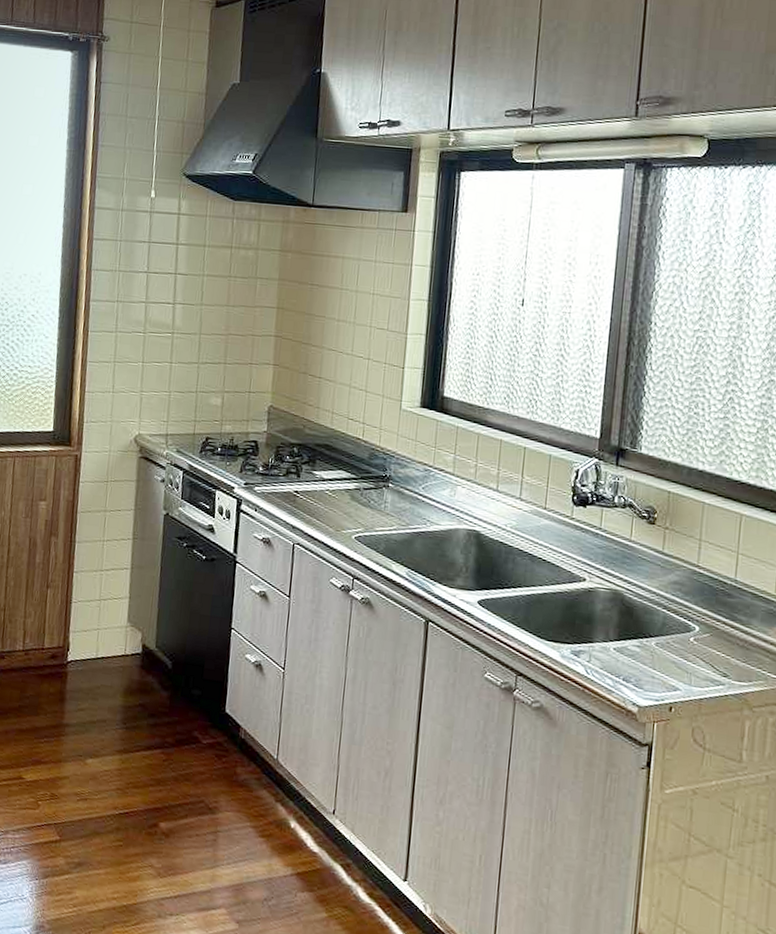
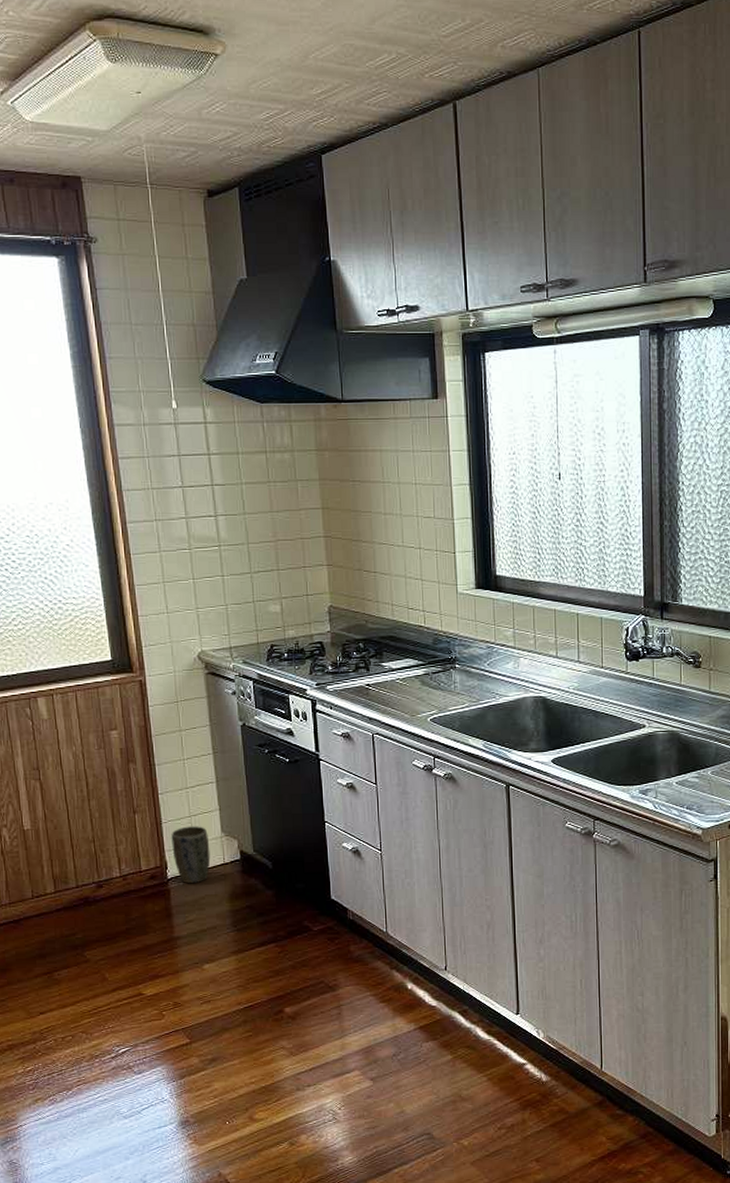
plant pot: none [77,609,114,671] -> present [171,826,211,884]

